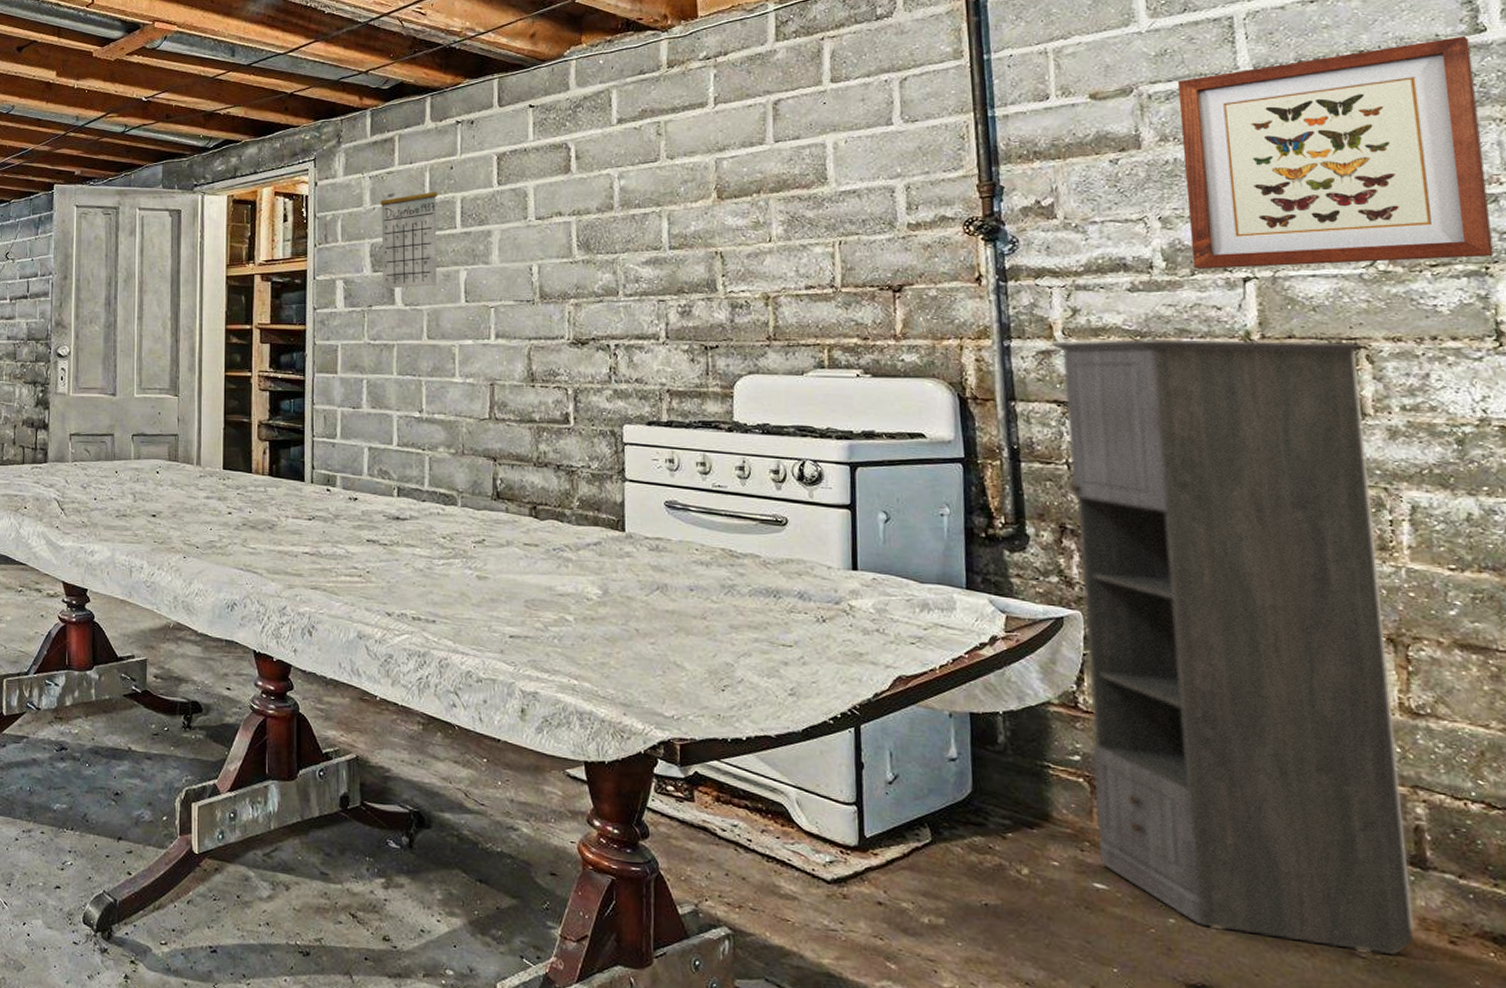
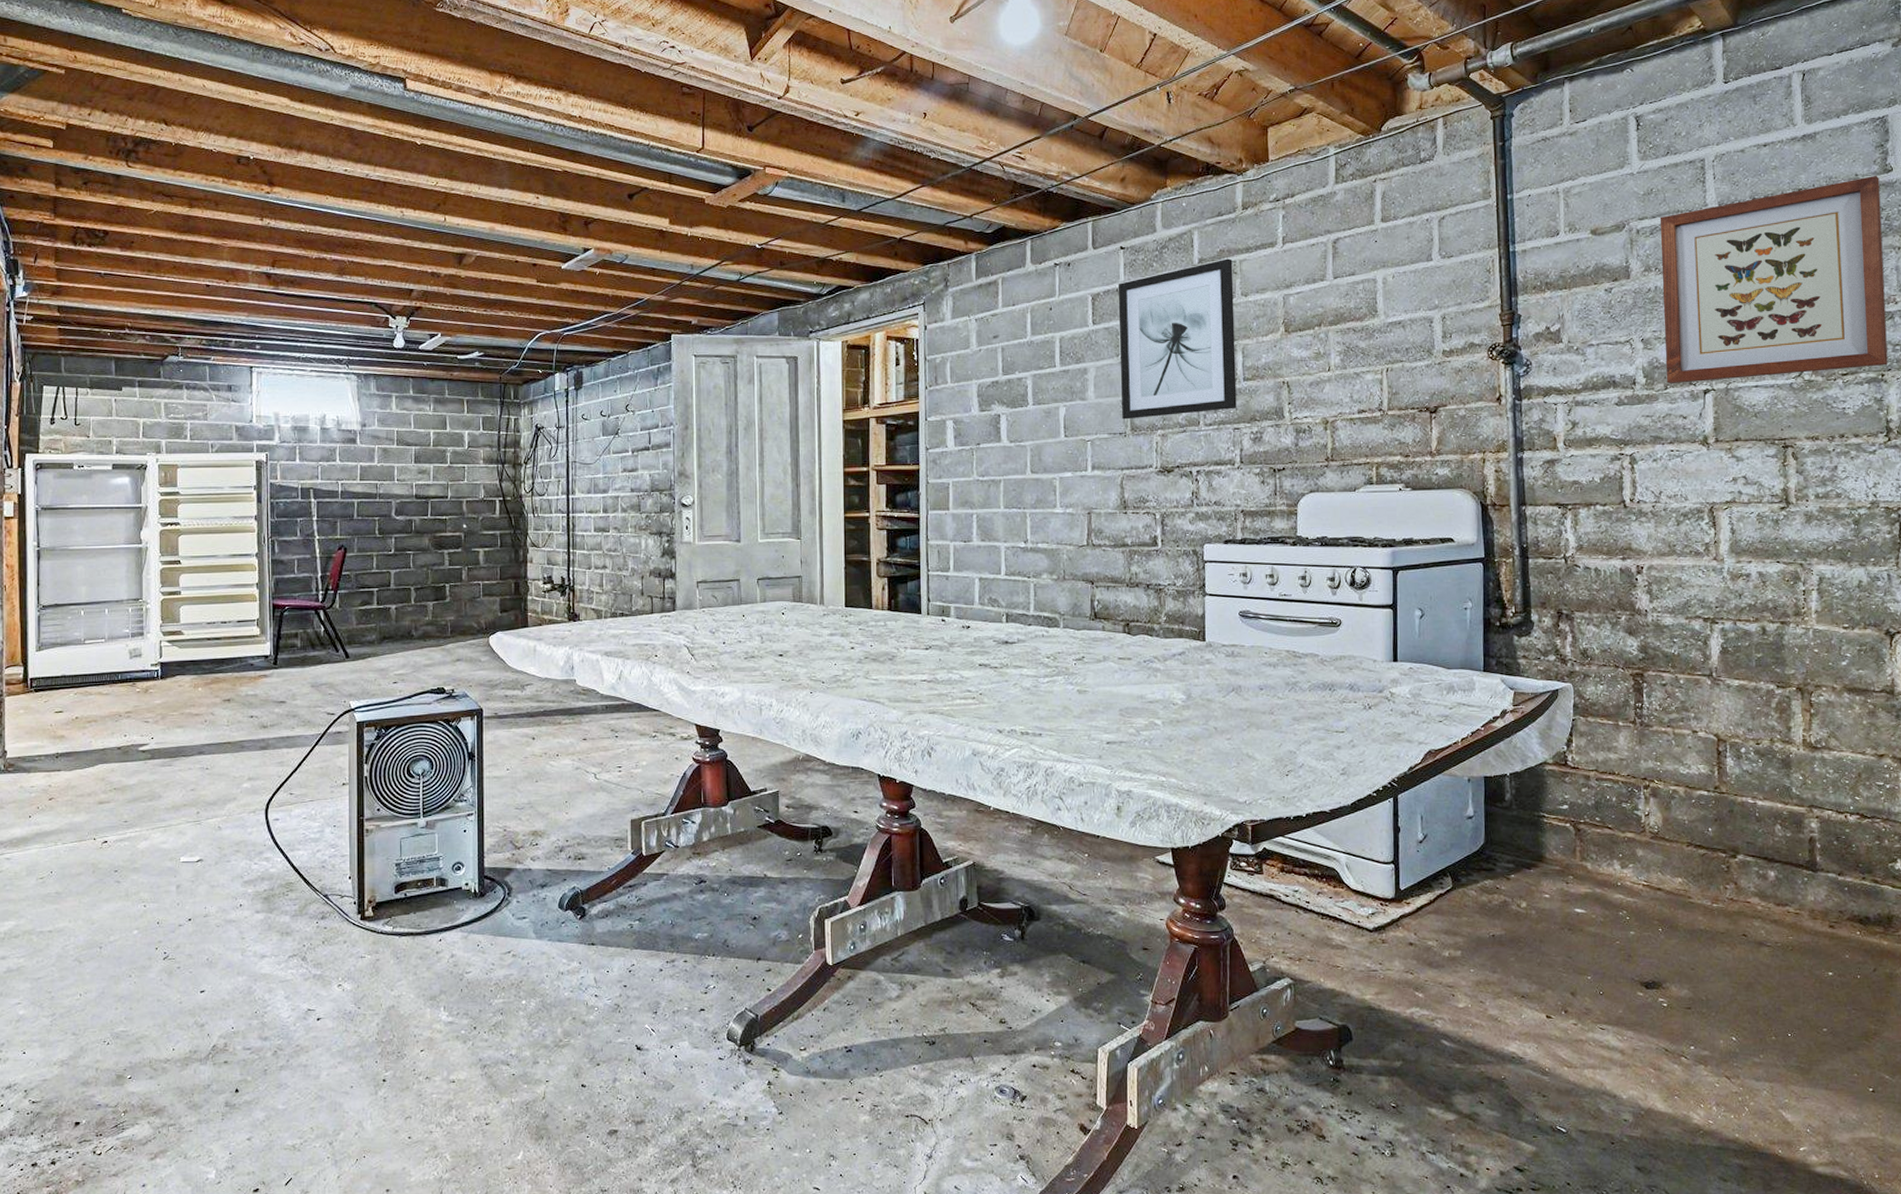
calendar: present [380,176,438,289] -> none [985,317,1039,427]
wall art: none [526,119,662,286] -> present [1118,258,1237,420]
storage cabinet: present [1051,338,1415,956] -> none [1555,442,1806,942]

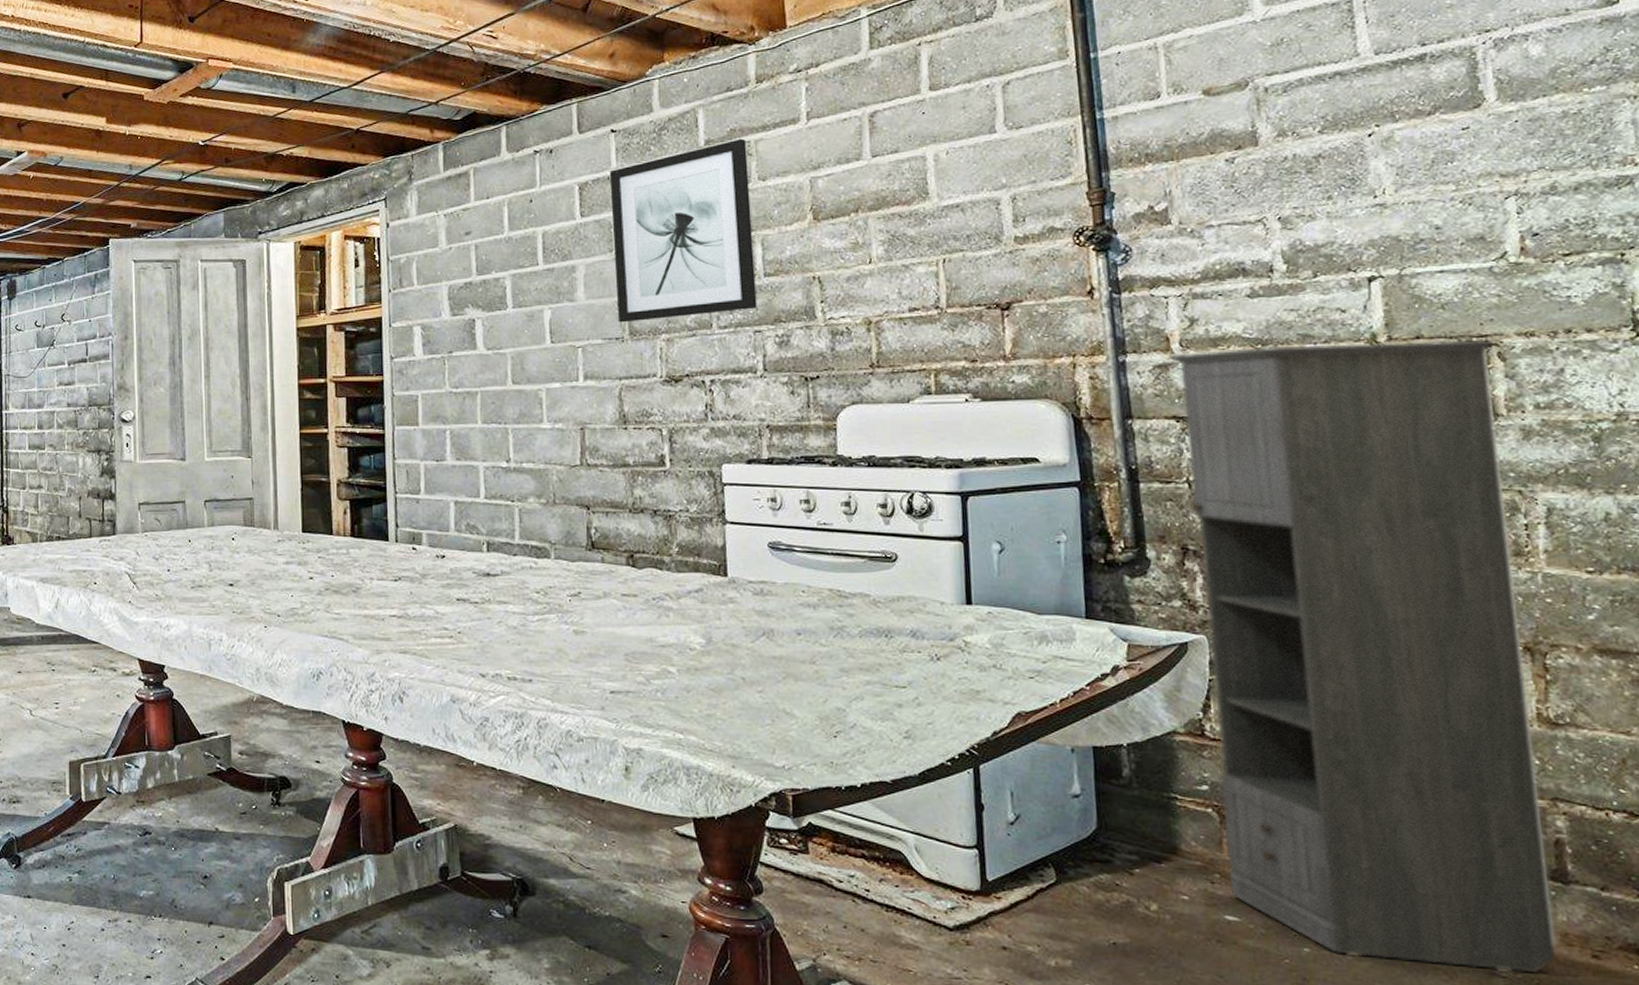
storage cabinet: none [1555,442,1806,942] -> present [1168,339,1556,974]
wall art: present [1659,175,1888,384] -> none [1295,8,1629,271]

